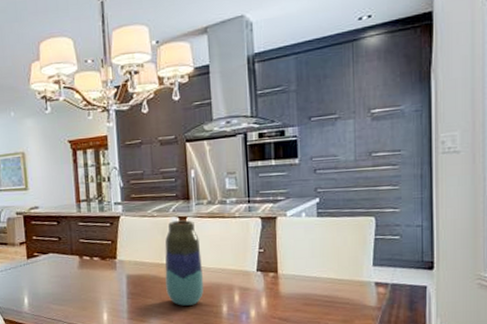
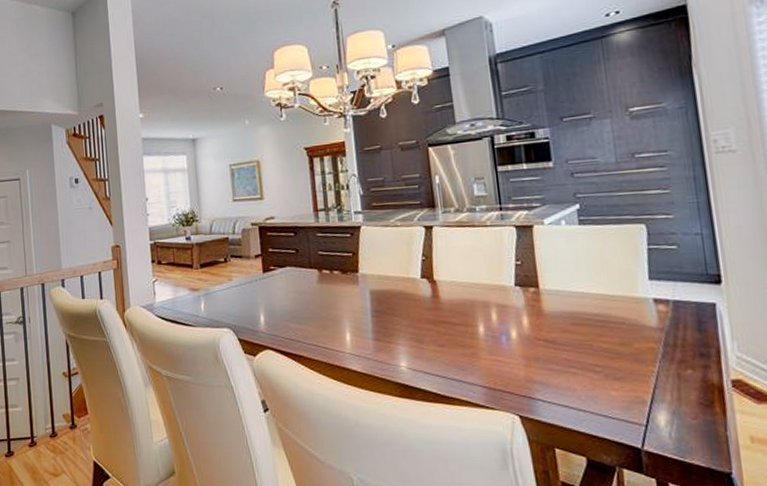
vase: present [165,220,204,306] -> none [410,229,457,325]

